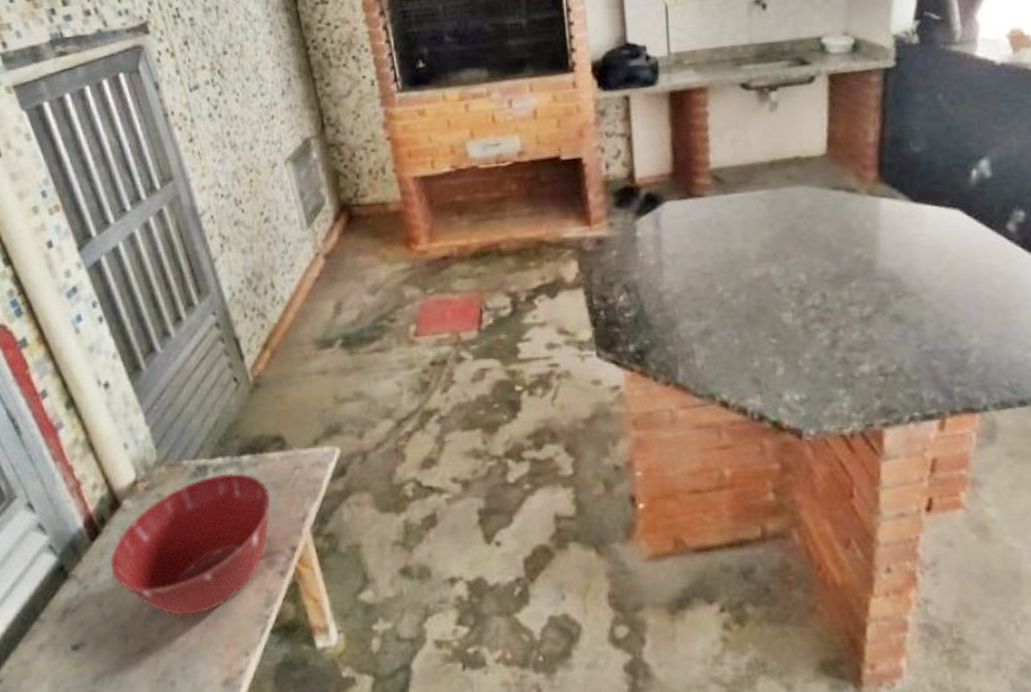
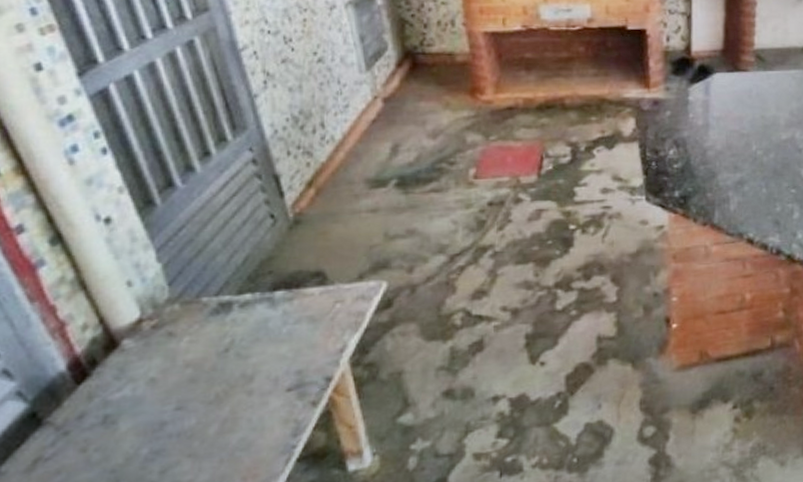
mixing bowl: present [111,473,270,616] -> none [101,308,305,454]

